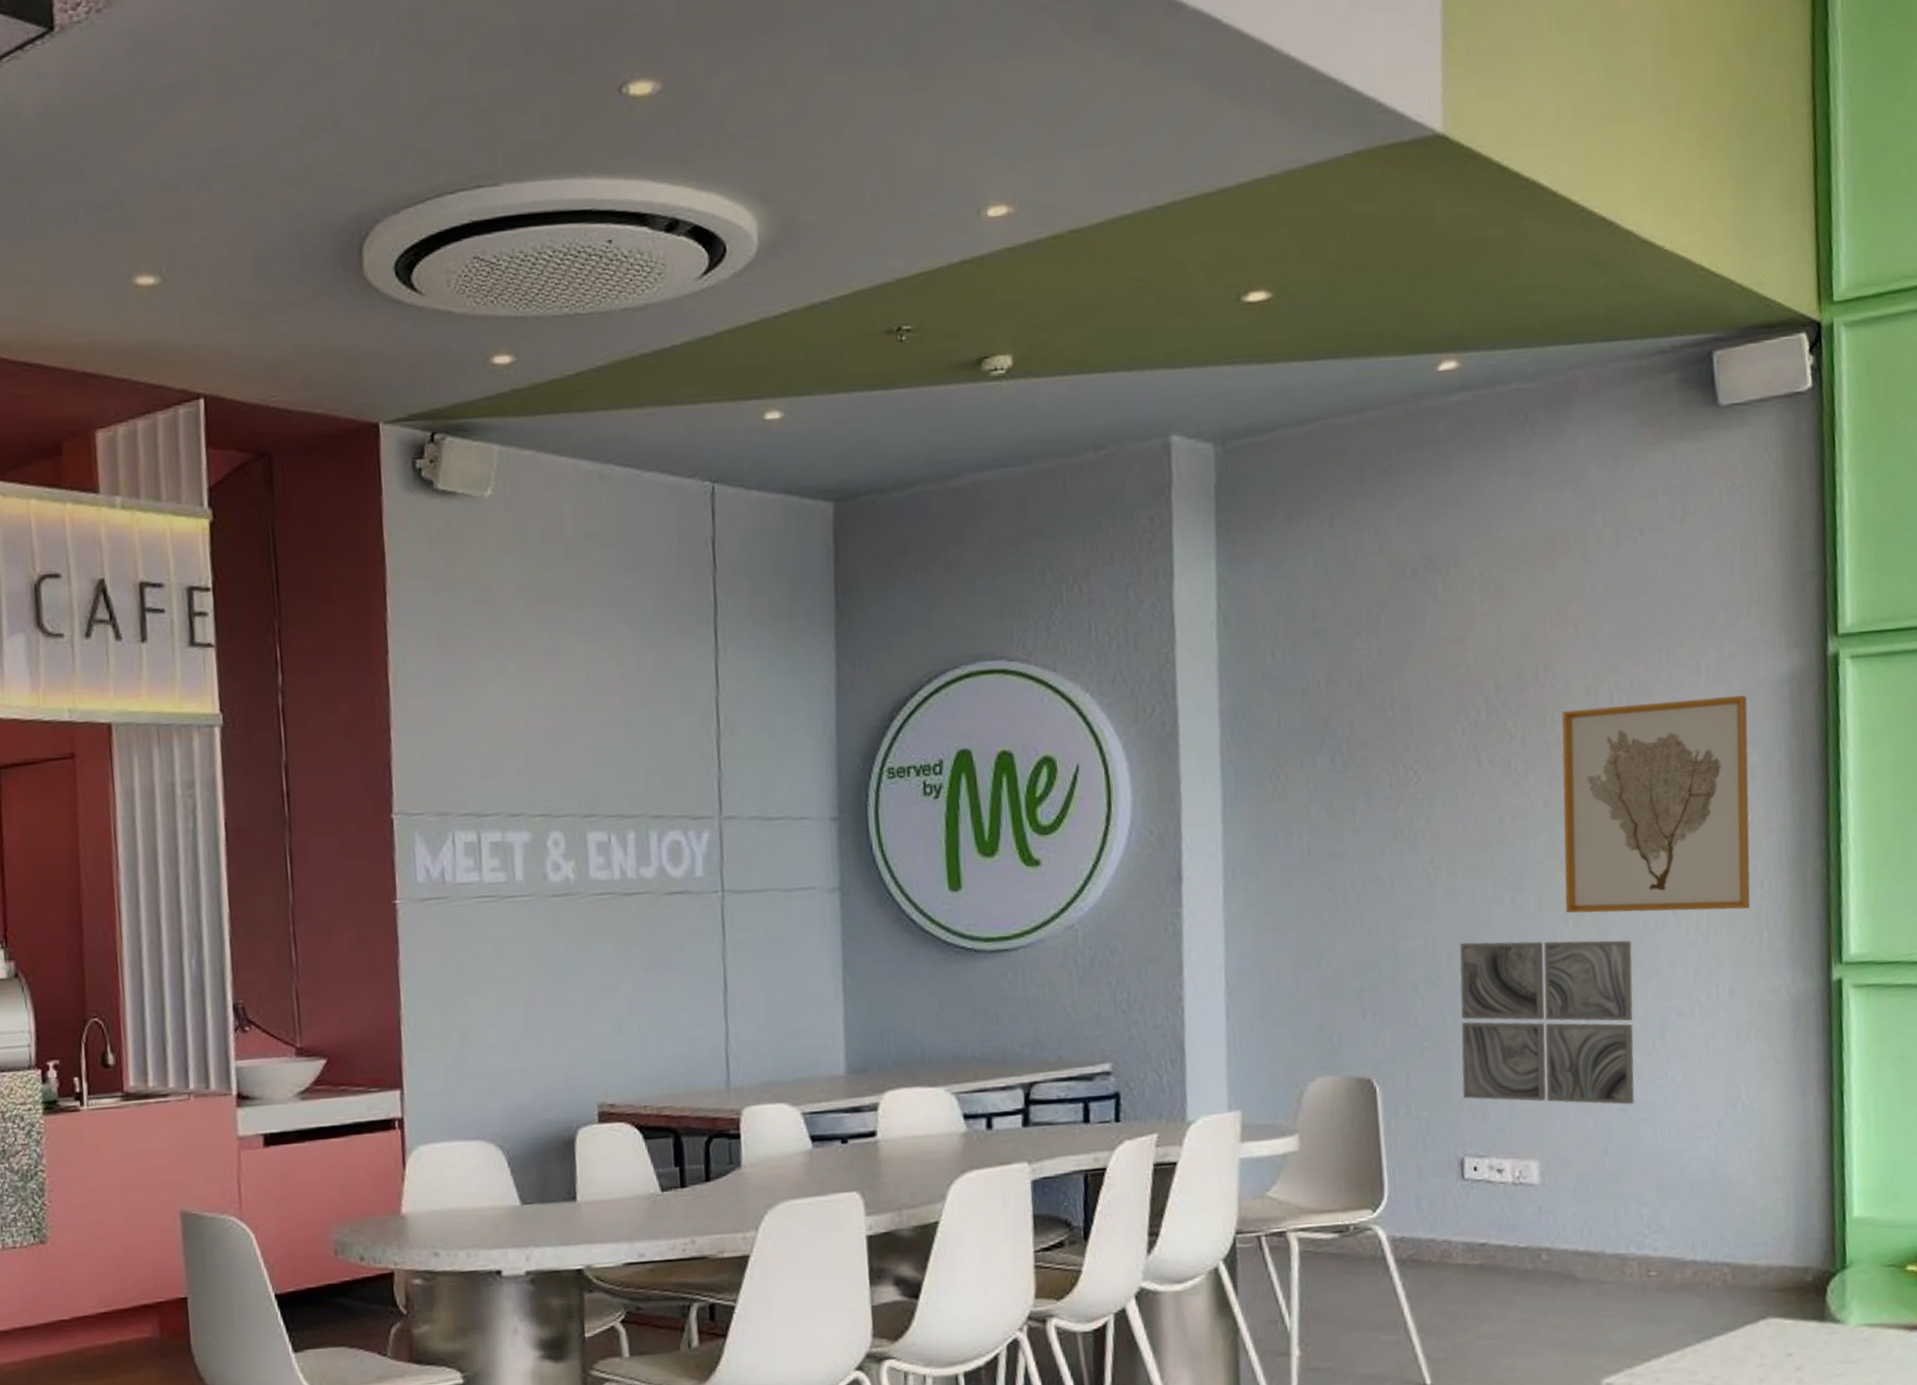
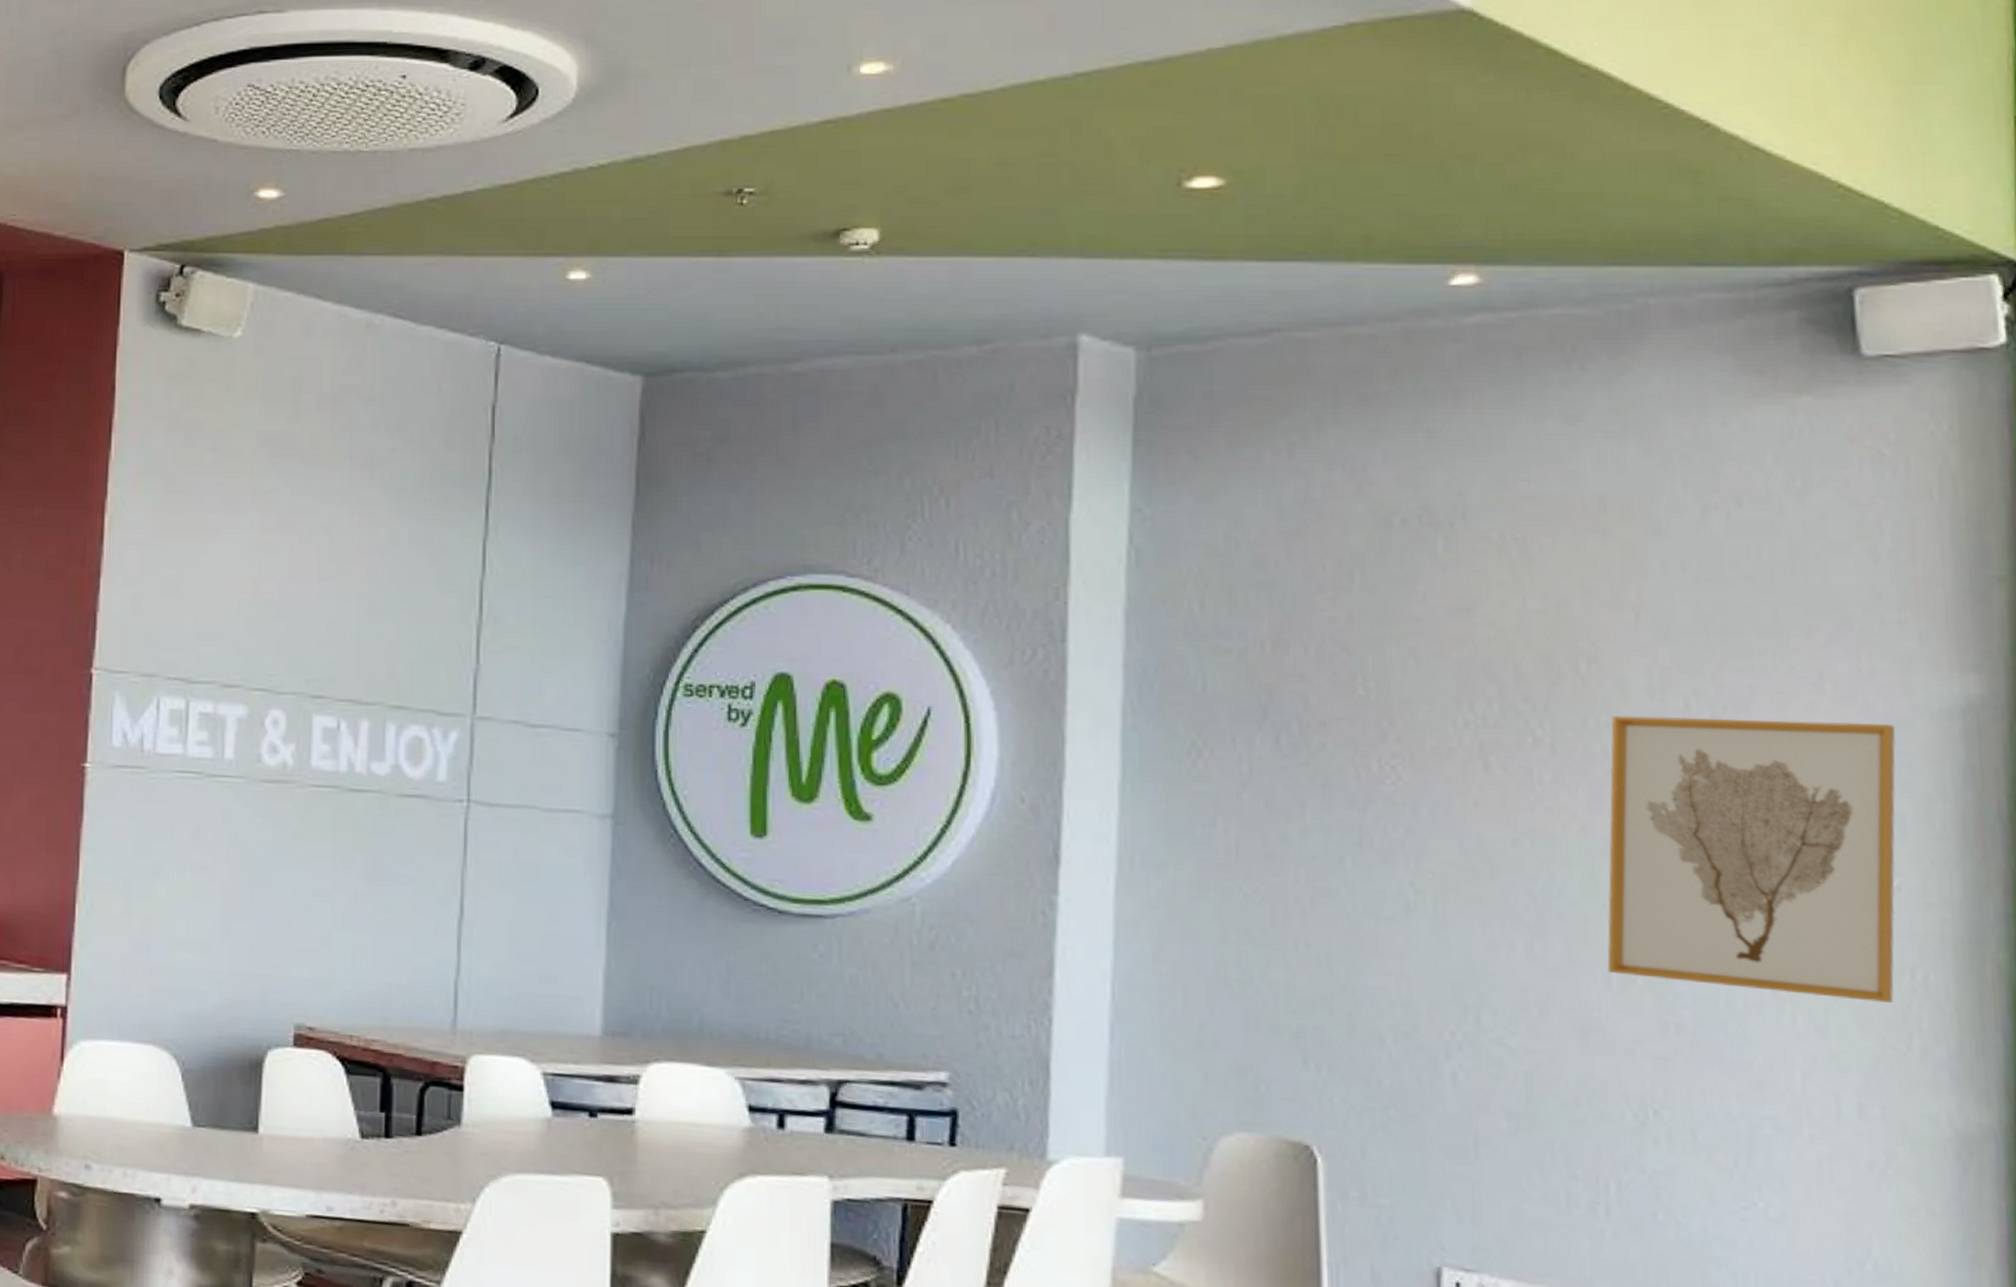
wall art: present [1459,939,1635,1105] -> none [1443,990,1708,1237]

